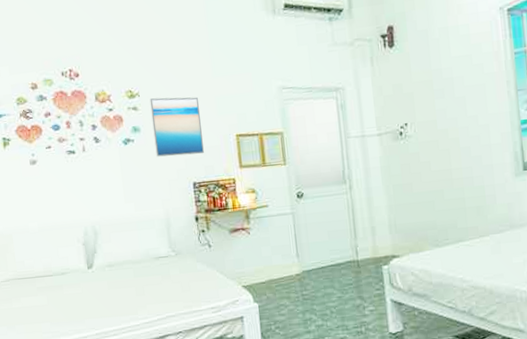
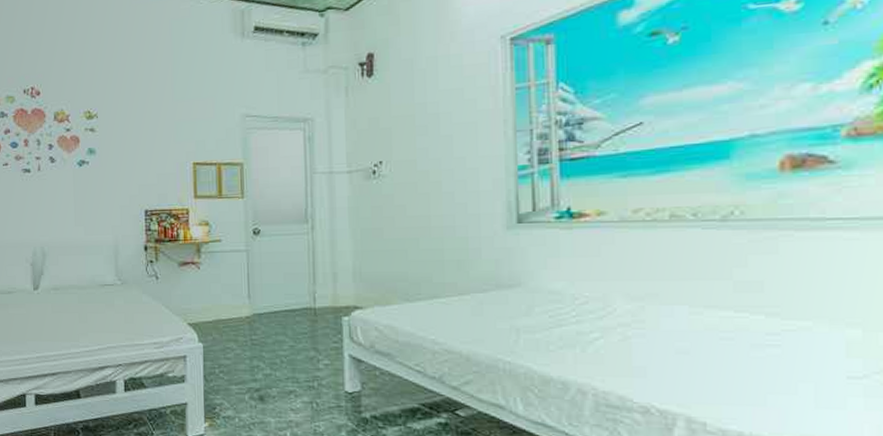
wall art: present [149,96,204,157] -> none [107,120,159,181]

